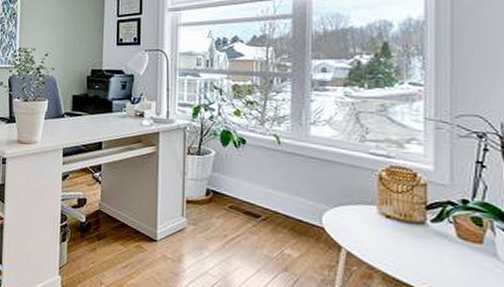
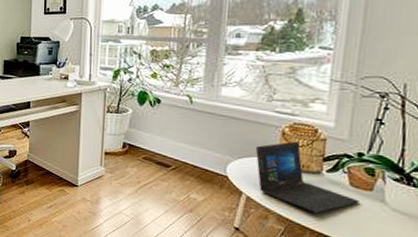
laptop: none [351,186,470,271] -> present [255,141,359,214]

